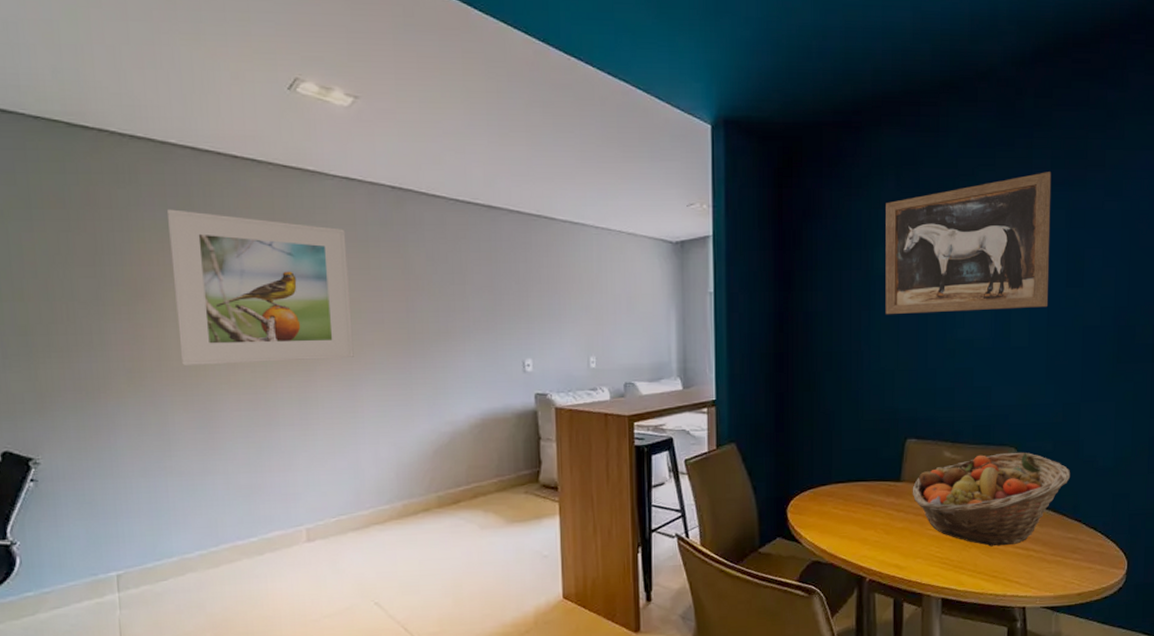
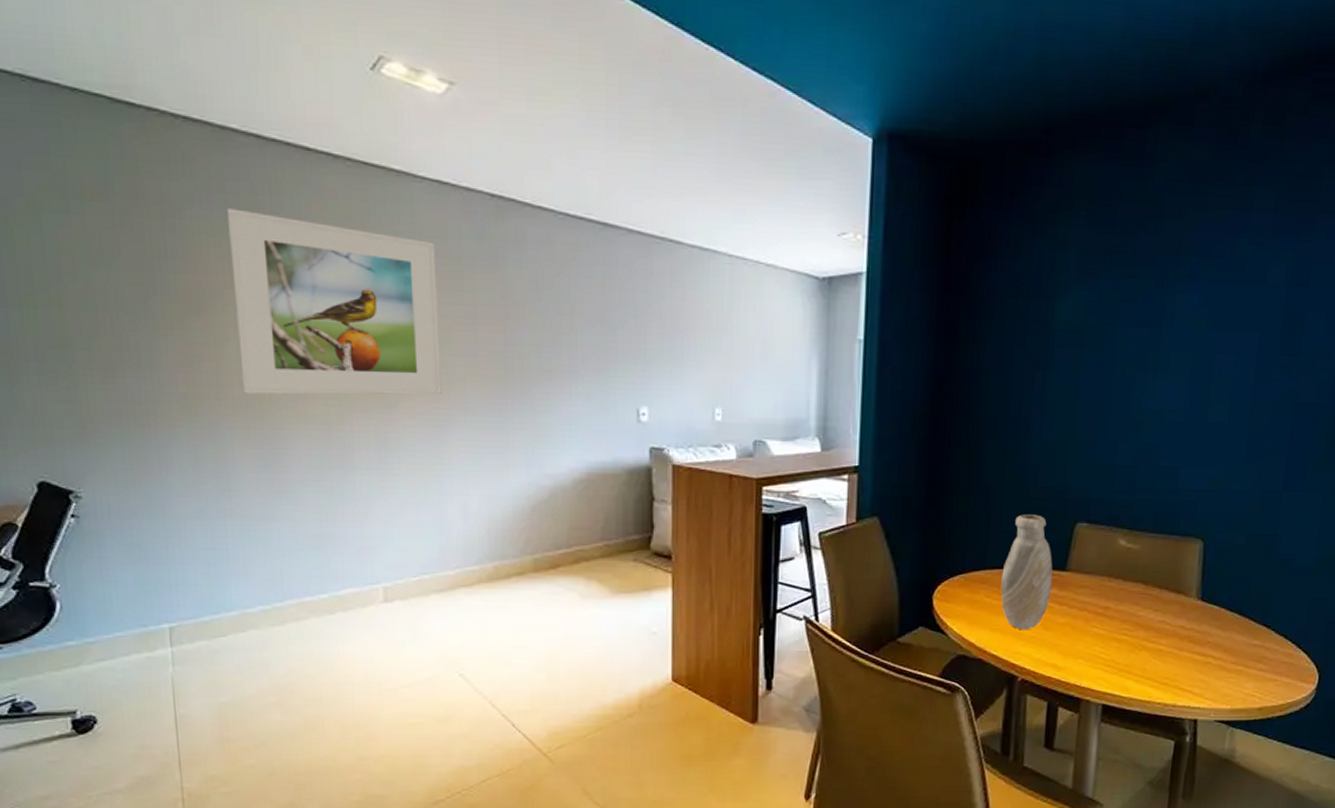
vase: none [845,434,890,536] -> present [1000,514,1053,630]
wall art: present [885,172,1052,315] -> none [1063,215,1275,378]
fruit basket: present [912,452,1071,547] -> none [1078,544,1264,650]

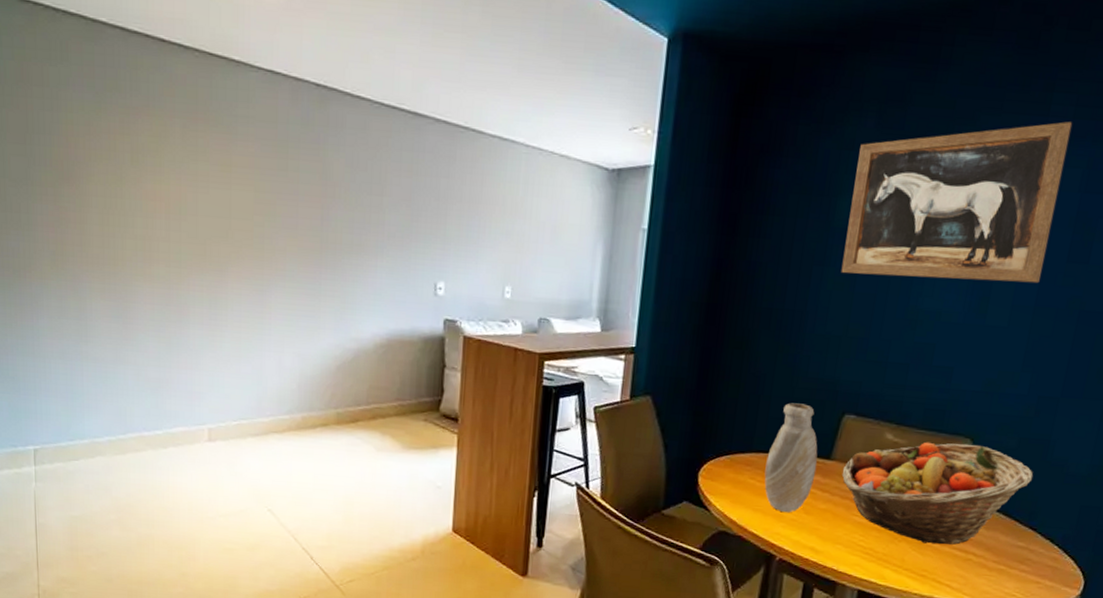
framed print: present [228,208,442,396] -> none [95,91,267,263]
wall art: none [1063,215,1275,378] -> present [841,121,1073,284]
fruit basket: none [1078,544,1264,650] -> present [841,442,1034,545]

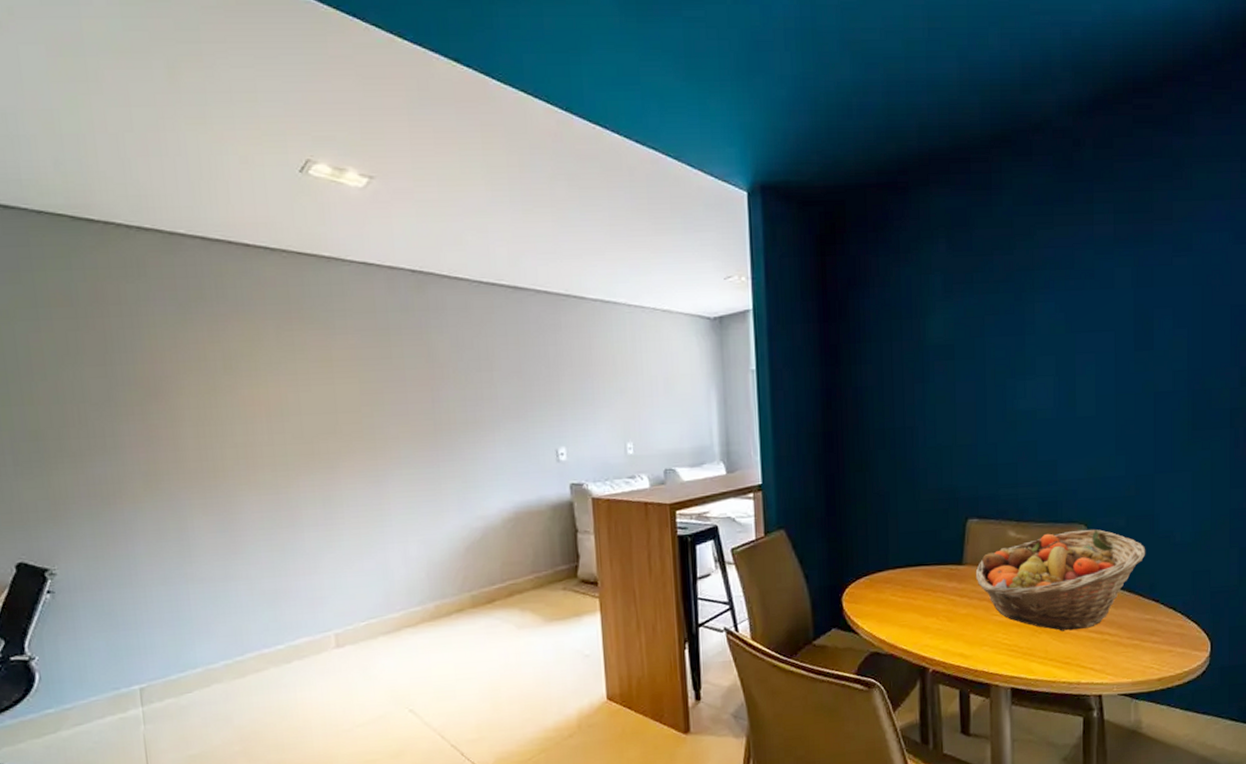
vase: present [764,403,818,513] -> none [904,515,952,624]
wall art: present [841,121,1073,284] -> none [937,227,1116,388]

